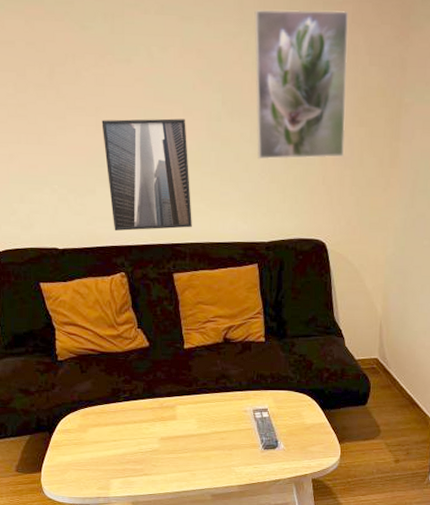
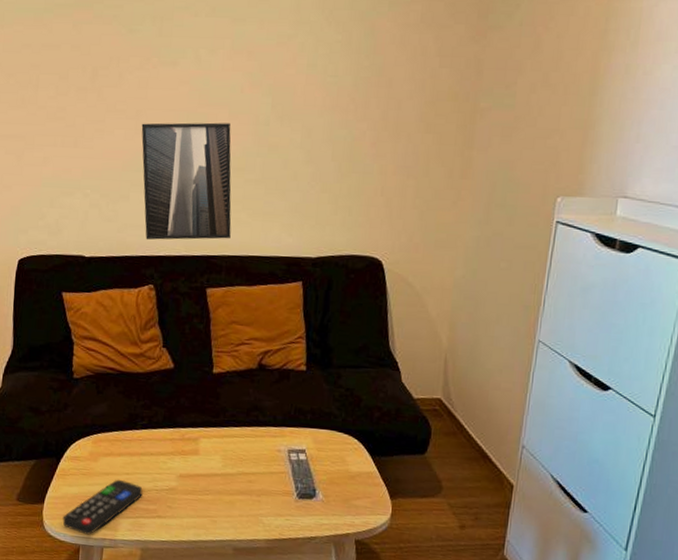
remote control: none [60,446,130,495] -> present [62,479,143,535]
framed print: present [254,9,349,160] -> none [307,10,417,168]

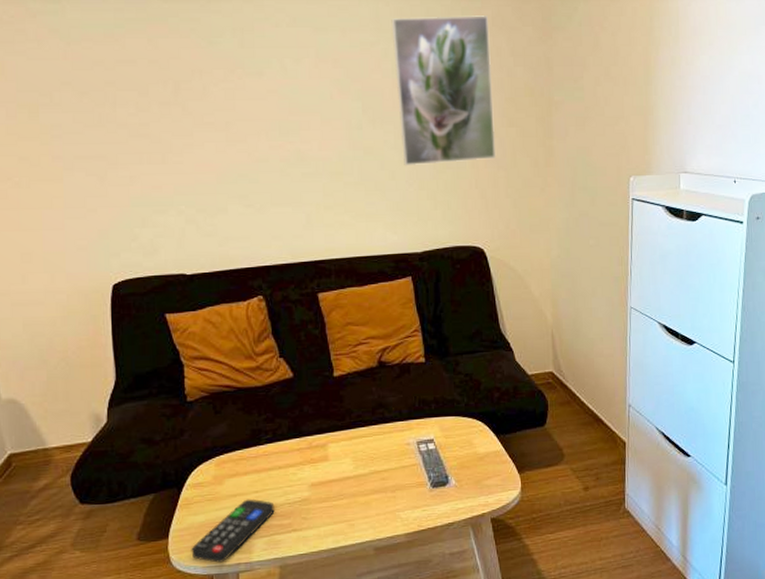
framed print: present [141,122,232,240] -> none [232,129,336,252]
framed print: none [307,10,417,168] -> present [391,16,496,166]

